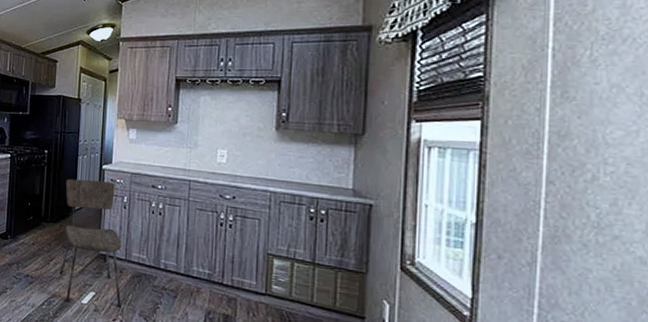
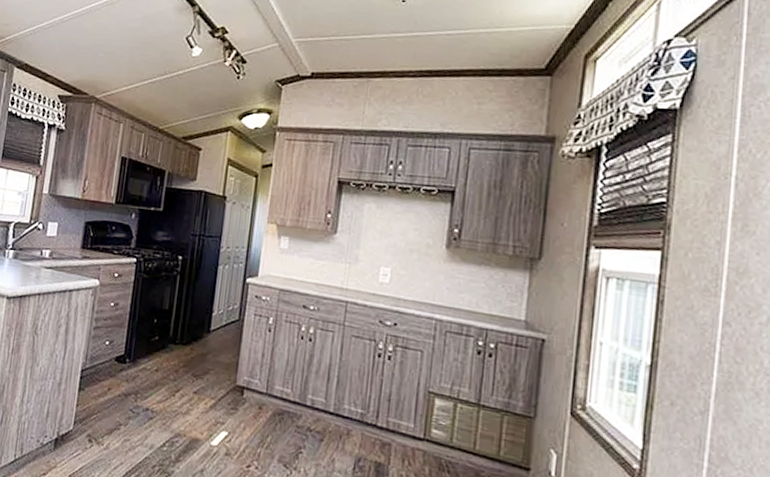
dining chair: present [59,178,122,309] -> none [186,292,264,453]

